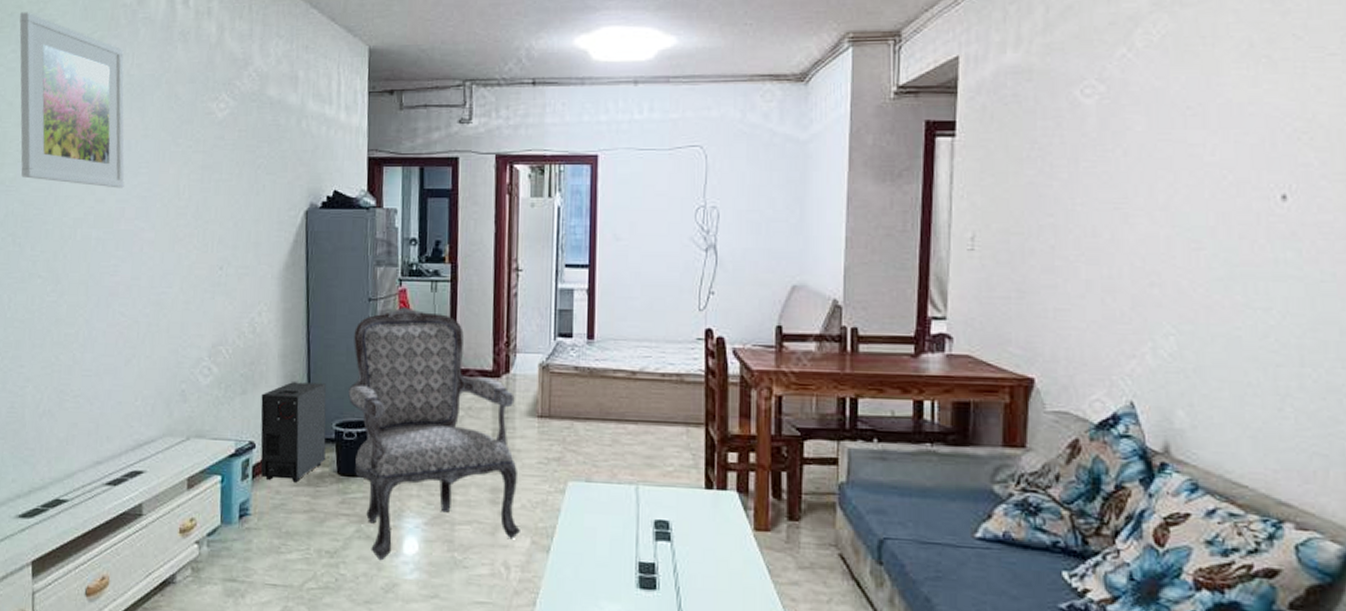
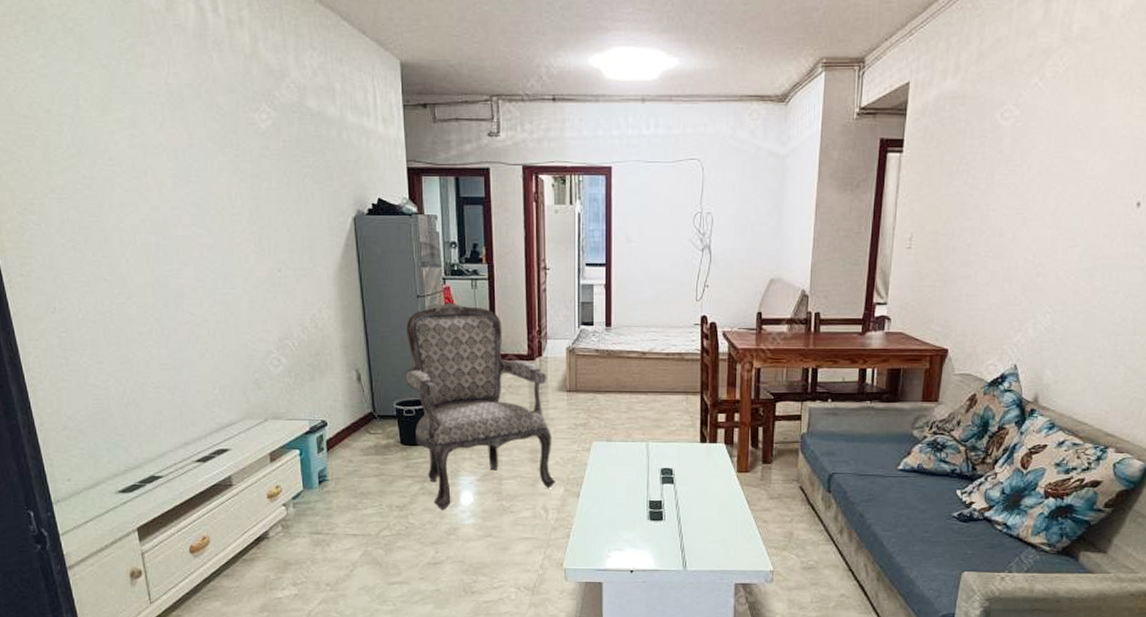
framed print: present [19,12,125,188] -> none [43,15,177,196]
speaker: present [260,382,327,483] -> none [328,369,390,453]

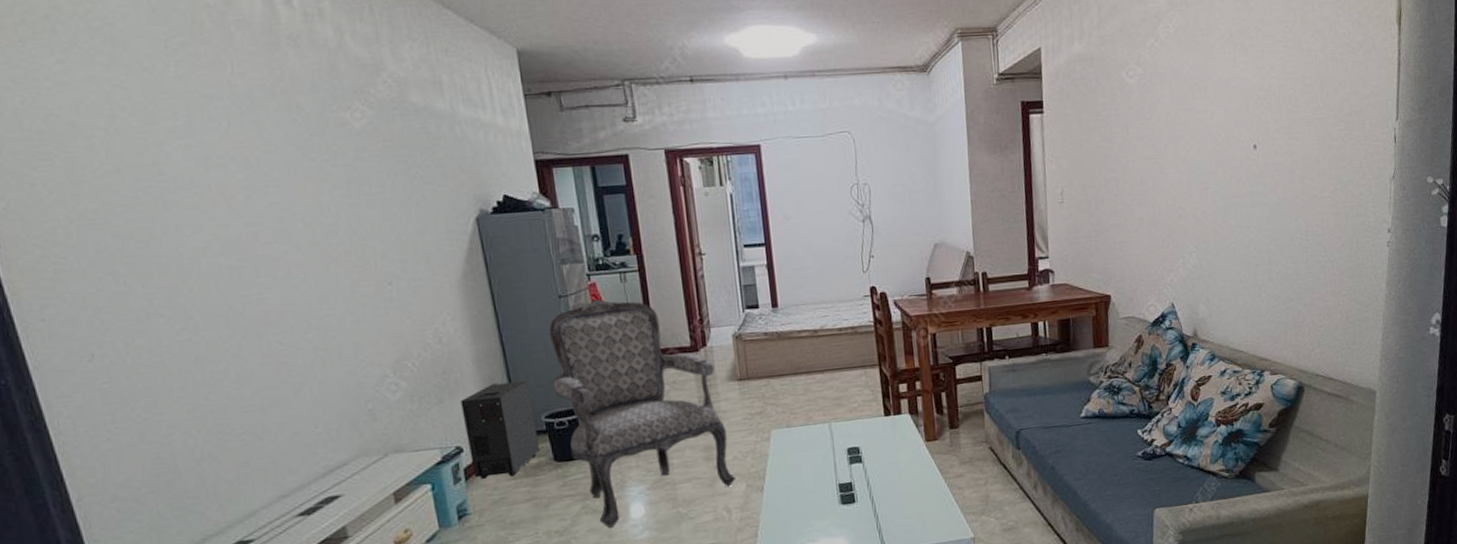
speaker: none [328,369,390,453] -> present [460,380,541,479]

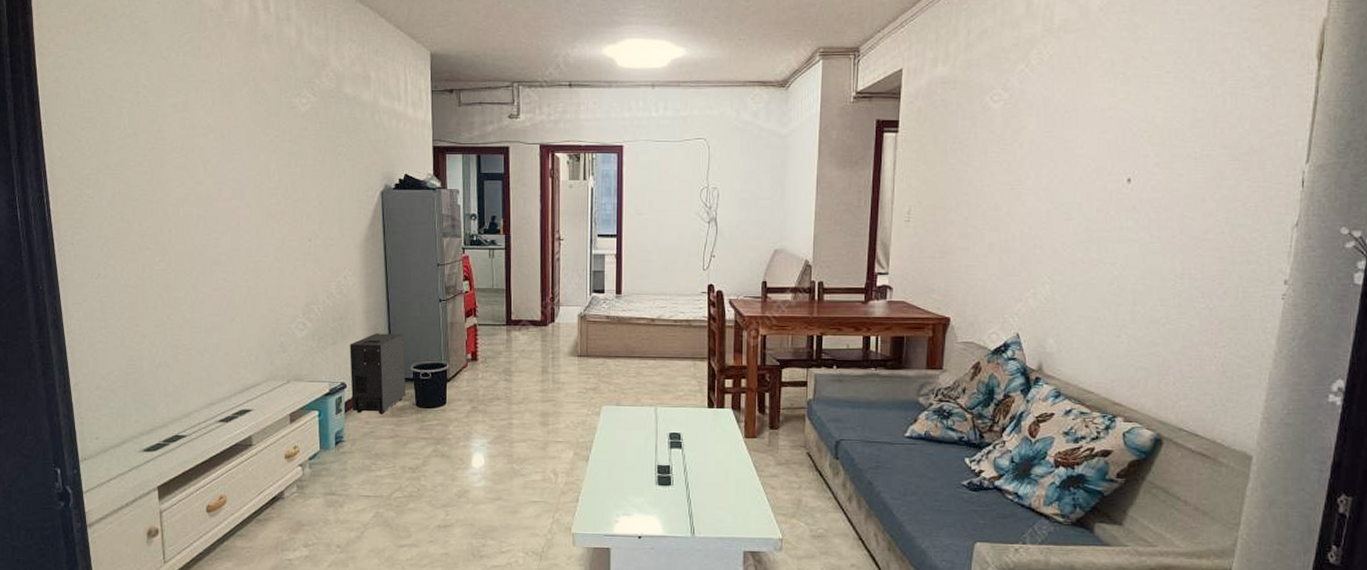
armchair: present [549,299,736,529] -> none [423,270,565,473]

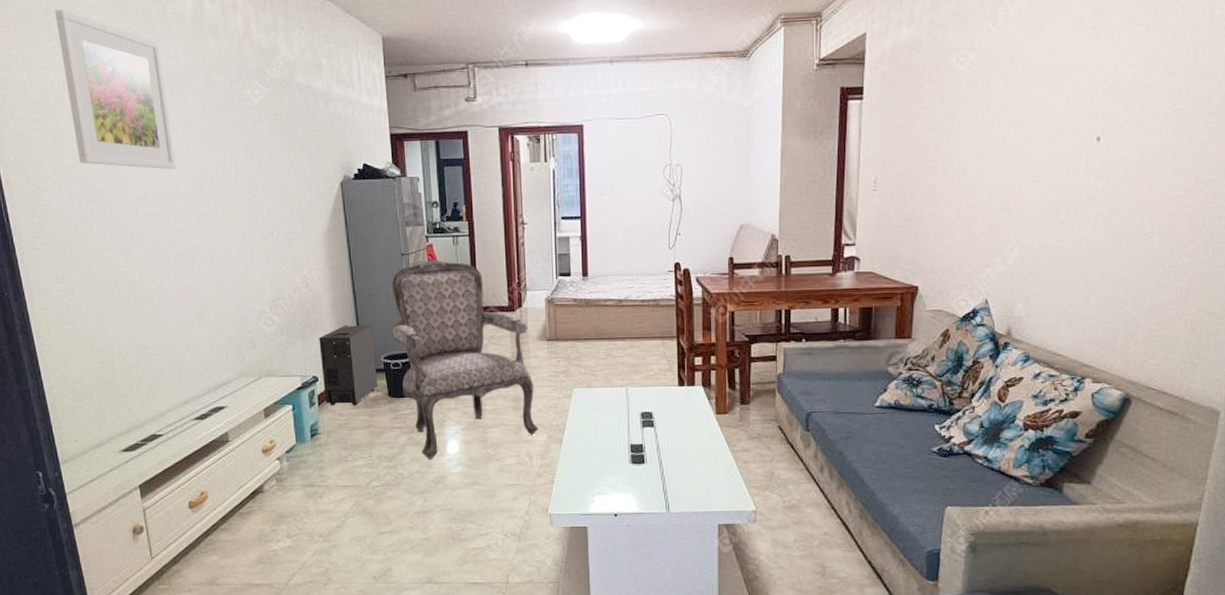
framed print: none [114,14,220,172] -> present [55,9,176,170]
armchair: none [423,270,565,473] -> present [392,259,538,460]

